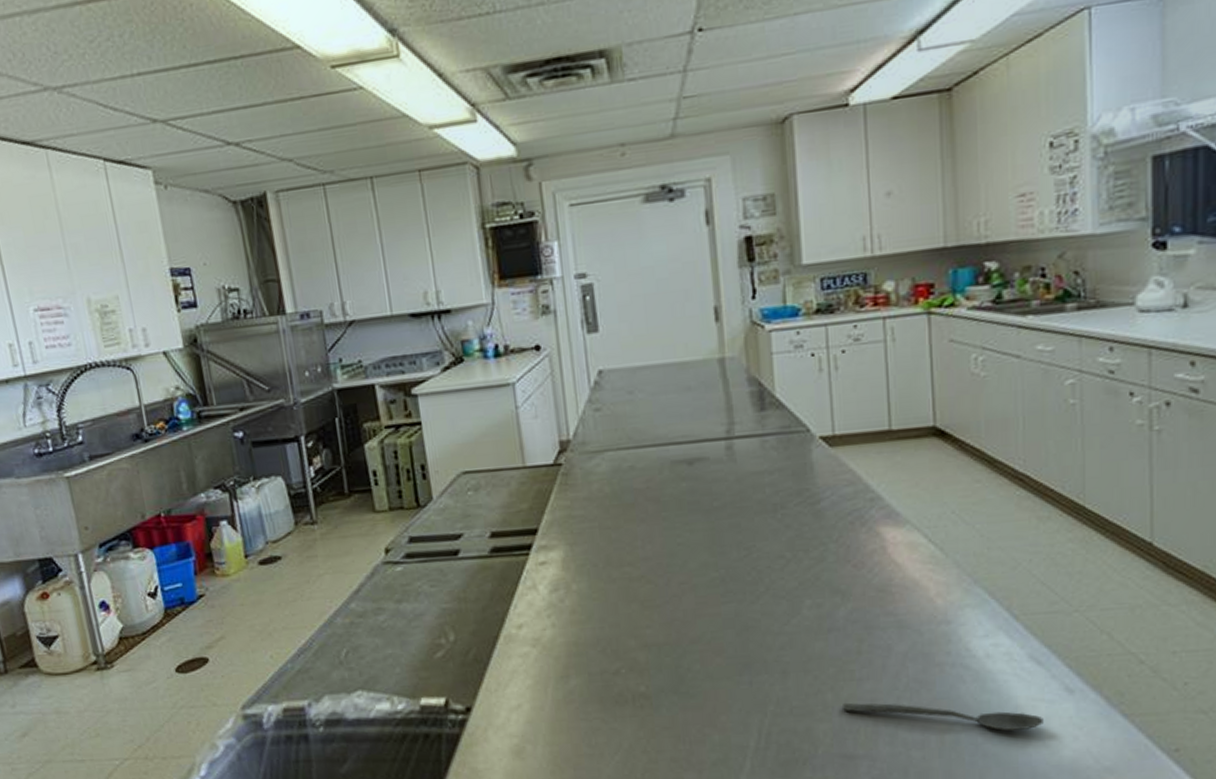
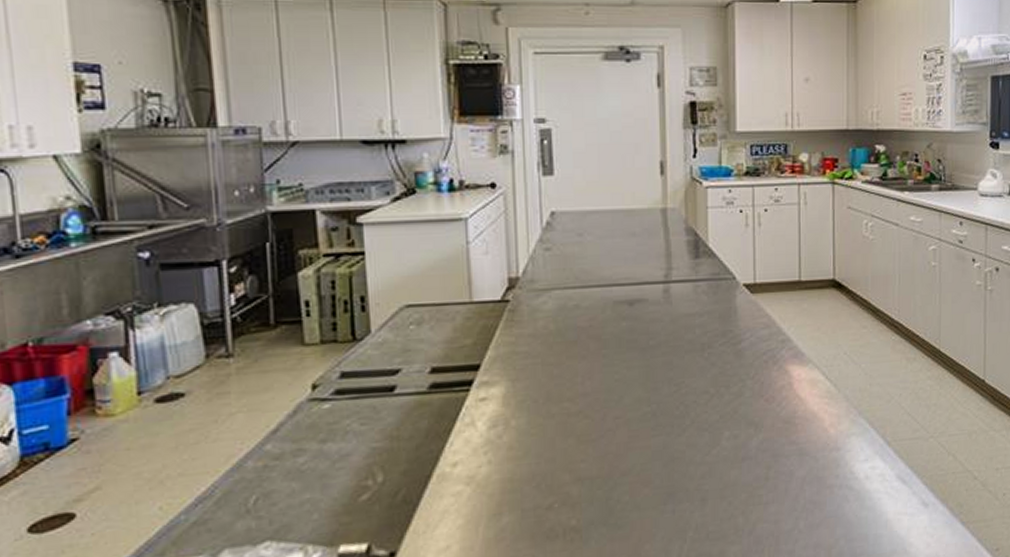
spoon: present [843,702,1044,731] -> none [751,524,906,543]

